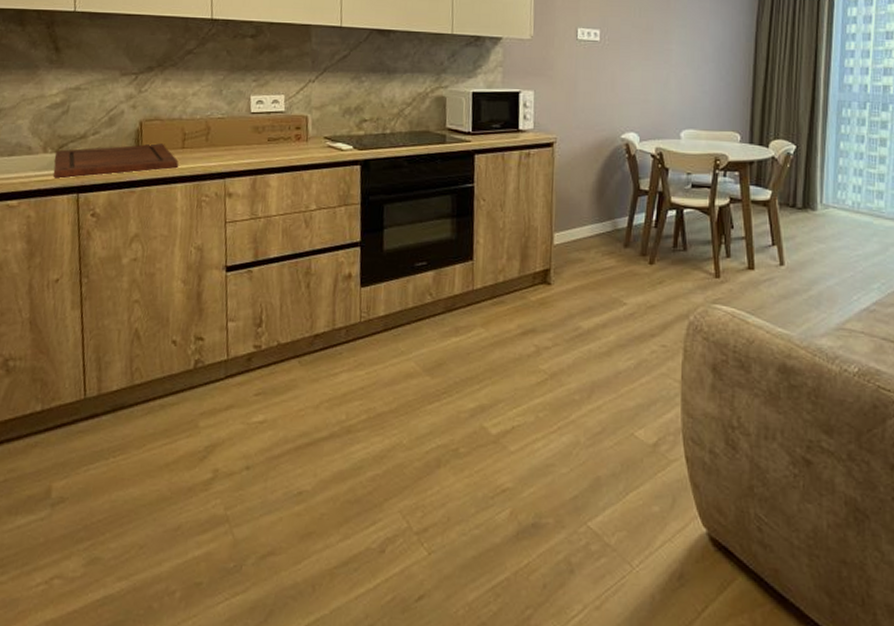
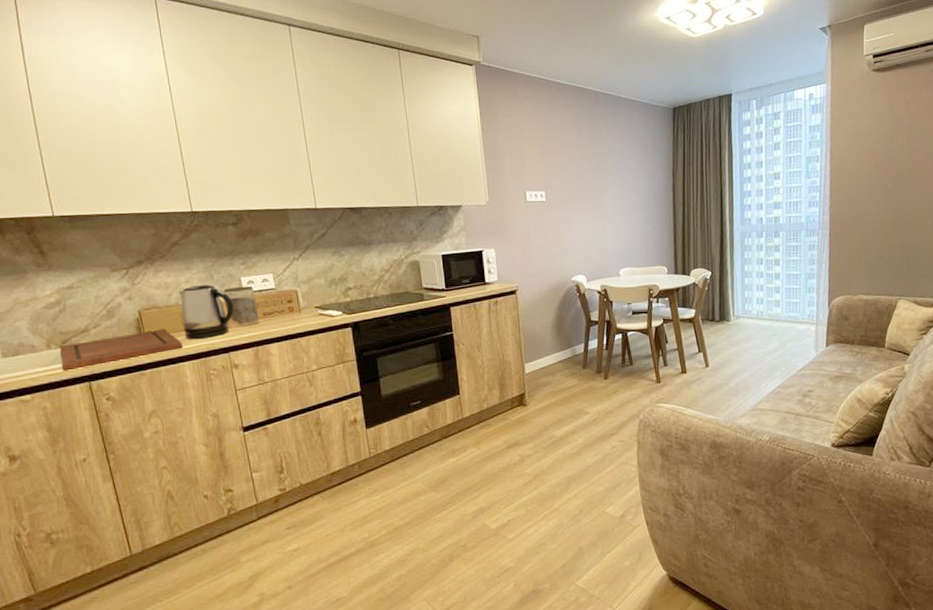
kettle: none [182,99,238,159] -> present [179,285,234,339]
jar: none [229,105,263,153] -> present [223,286,260,329]

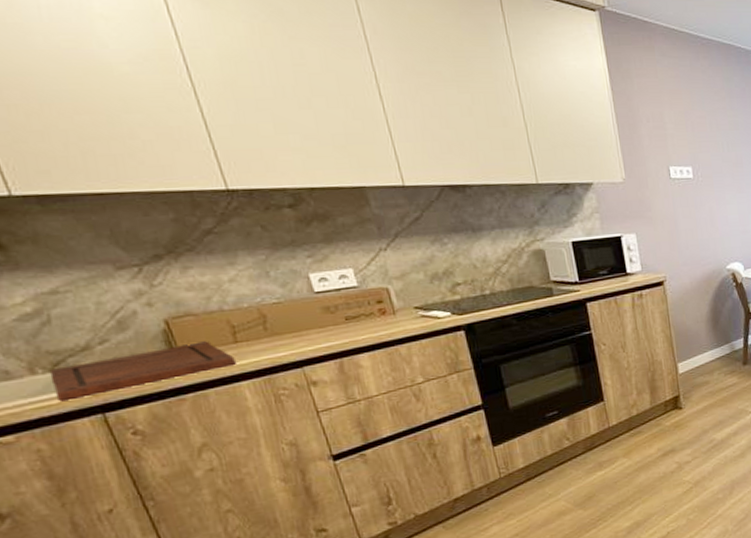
kettle: present [179,285,234,339] -> none [222,284,304,353]
jar: present [223,286,260,329] -> none [285,284,342,338]

